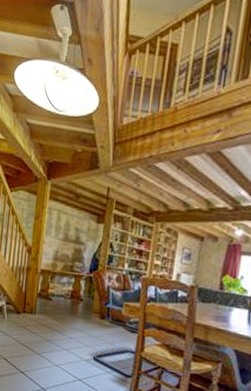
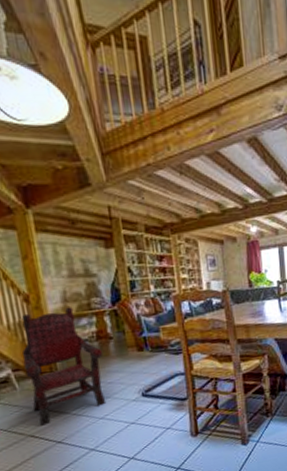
armchair: none [11,261,72,355] -> present [21,307,107,426]

